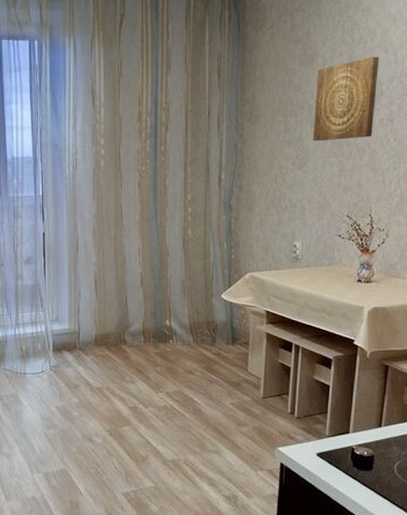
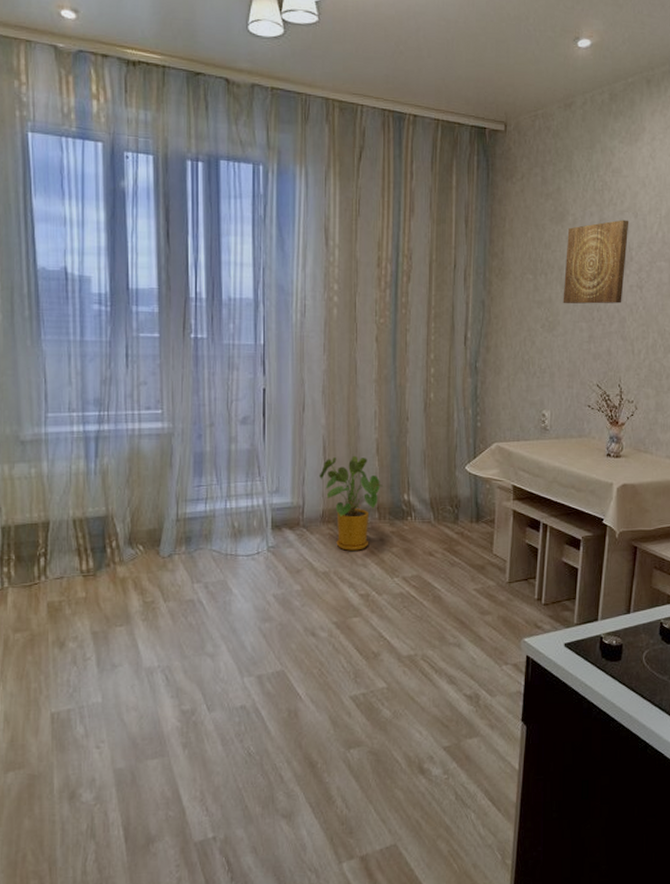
house plant: none [91,287,148,370] -> present [319,455,384,551]

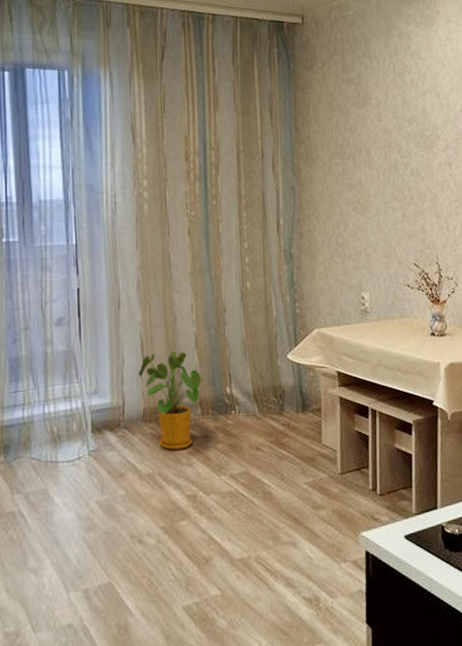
wall art: present [563,219,629,304] -> none [372,100,432,186]

